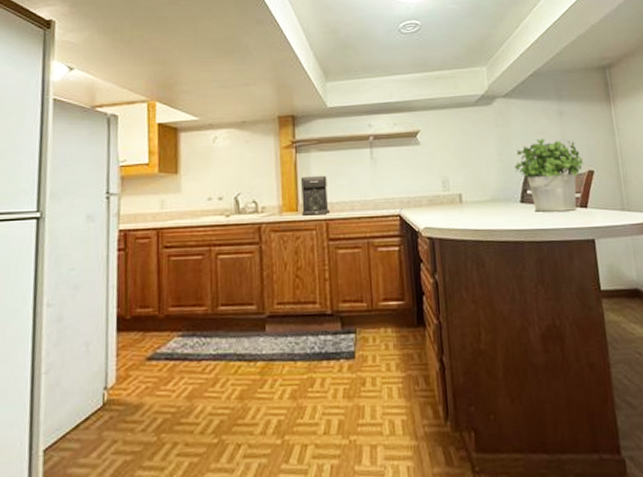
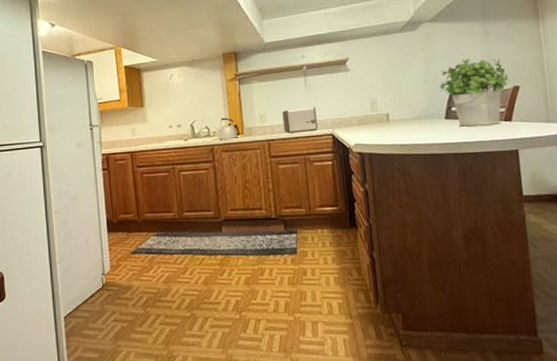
kettle: none [263,191,294,218] -> present [214,117,240,141]
coffee maker: present [300,175,331,216] -> none [244,102,272,138]
toaster: none [344,184,384,213] -> present [282,107,318,134]

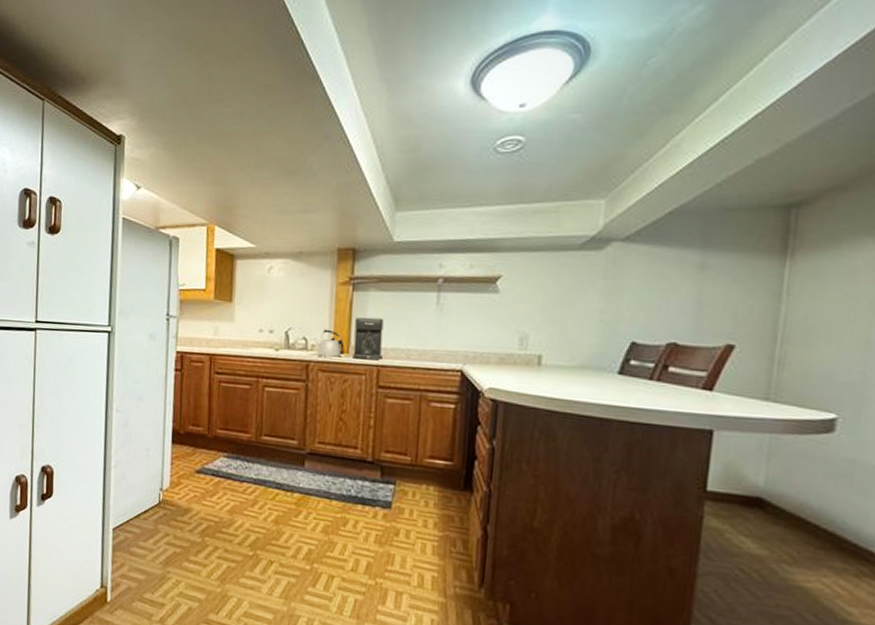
coffee maker: none [244,102,272,138] -> present [353,317,384,361]
toaster: present [282,107,318,134] -> none [399,331,446,364]
potted plant: present [440,58,509,127] -> none [619,297,722,393]

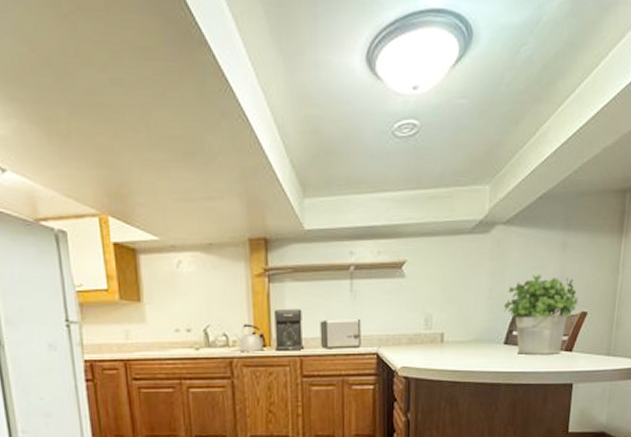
toaster: none [399,331,446,364] -> present [320,319,361,349]
potted plant: none [619,297,722,393] -> present [504,275,579,354]

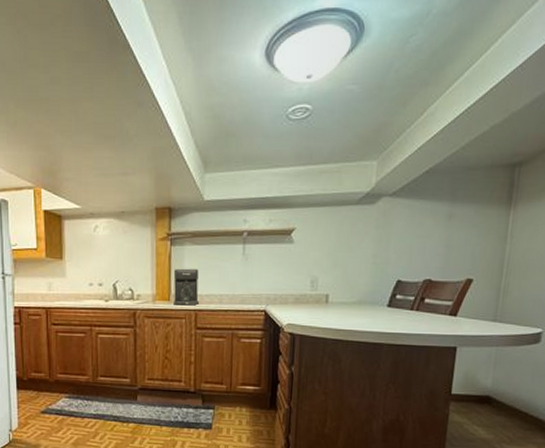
kettle: present [234,324,266,353] -> none [138,280,166,306]
toaster: present [320,319,361,349] -> none [213,279,252,306]
potted plant: present [504,275,579,354] -> none [388,243,464,318]

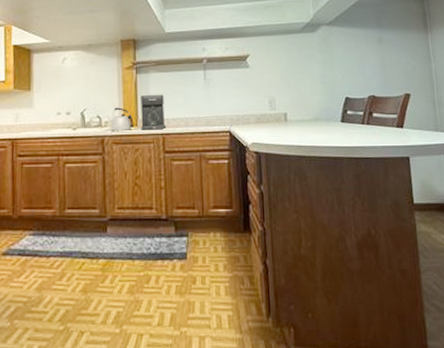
kettle: none [138,280,166,306] -> present [106,107,133,132]

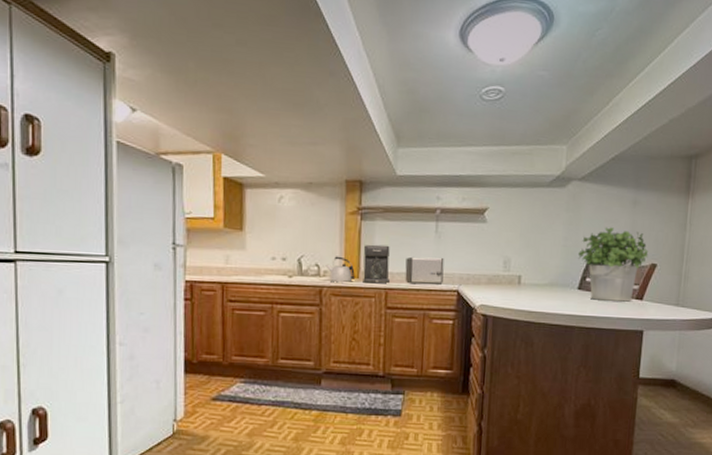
toaster: none [179,102,215,128] -> present [405,256,444,286]
potted plant: none [336,64,401,131] -> present [578,227,649,302]

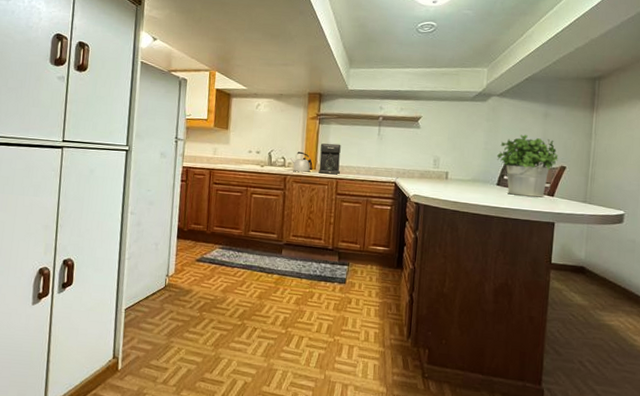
toaster: present [405,256,444,286] -> none [352,153,385,178]

